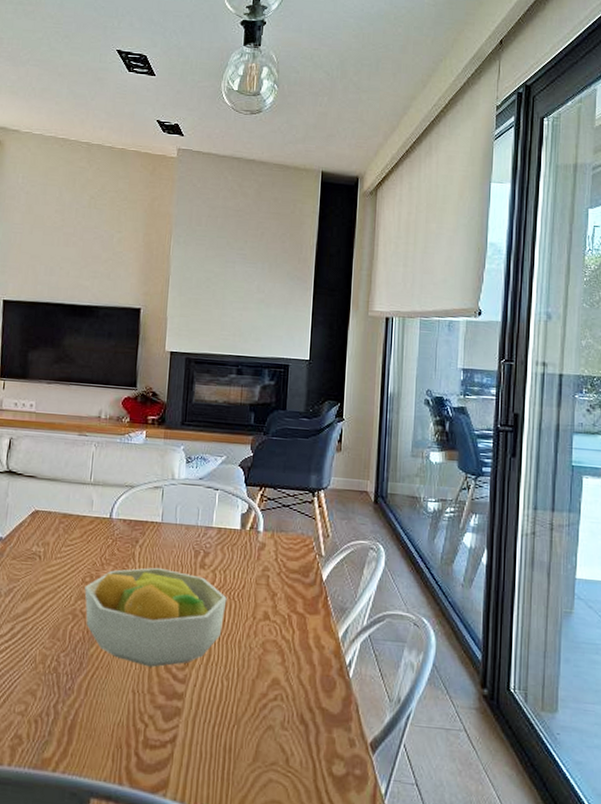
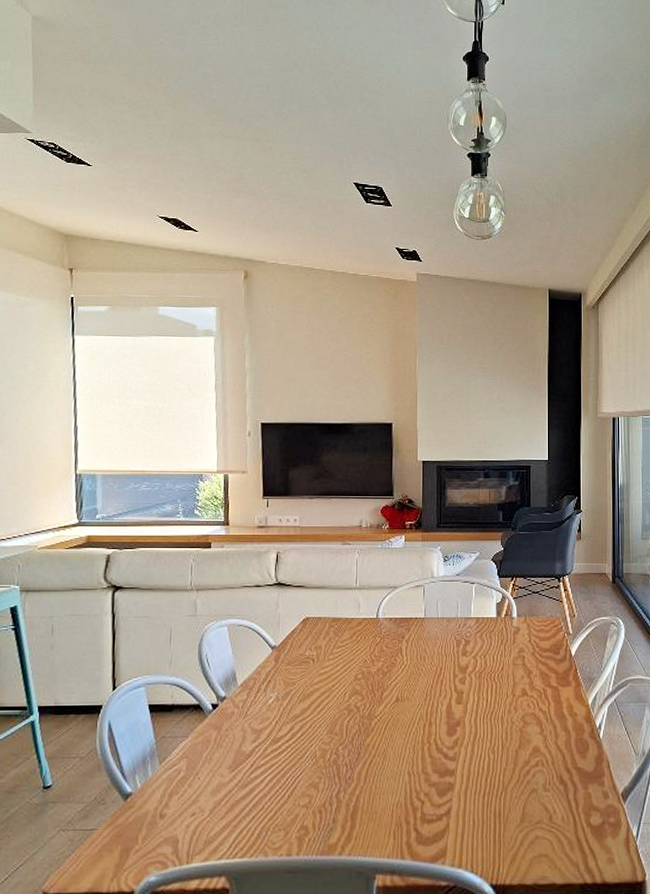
fruit bowl: present [84,567,227,668] -> none [357,658,488,750]

